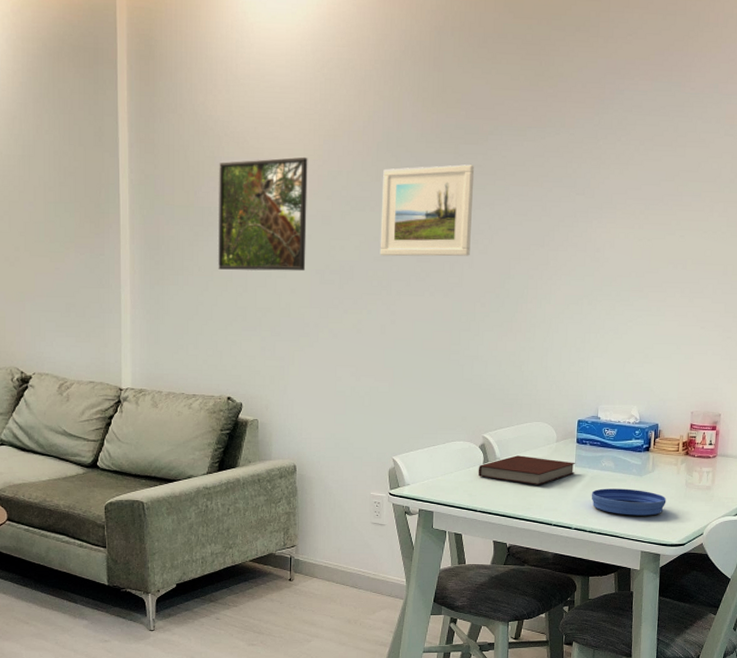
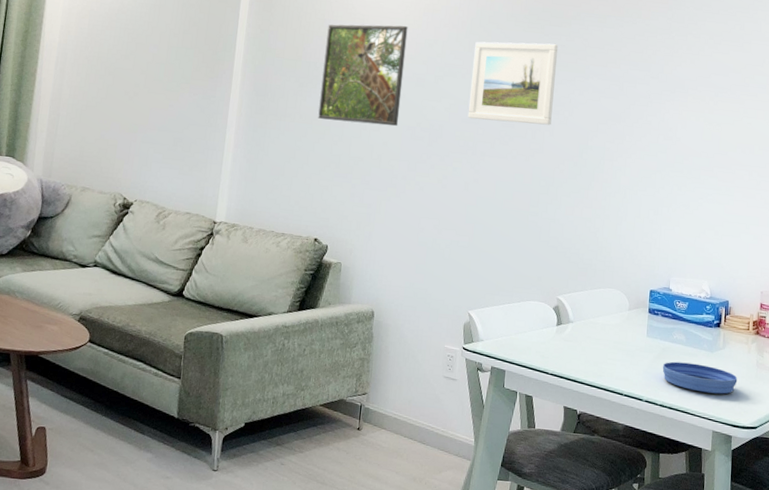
notebook: present [478,455,576,485] -> none [551,320,648,353]

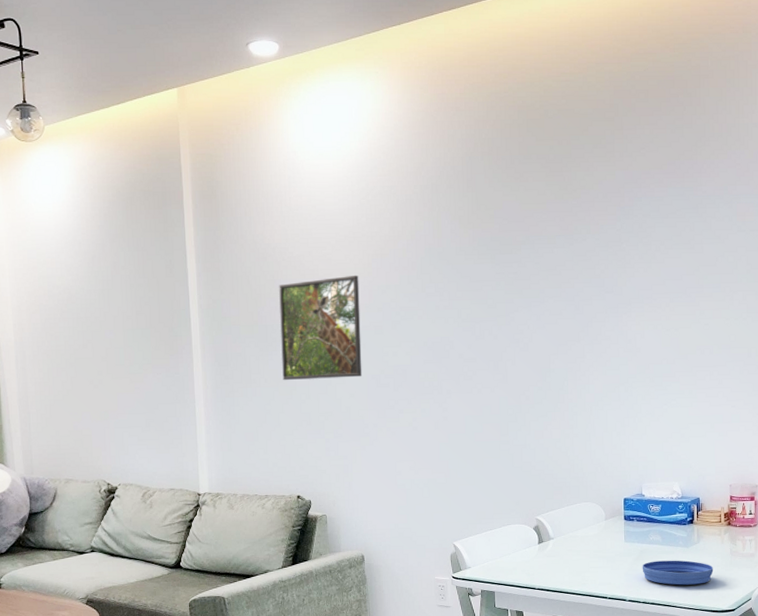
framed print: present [467,41,559,126] -> none [428,272,512,359]

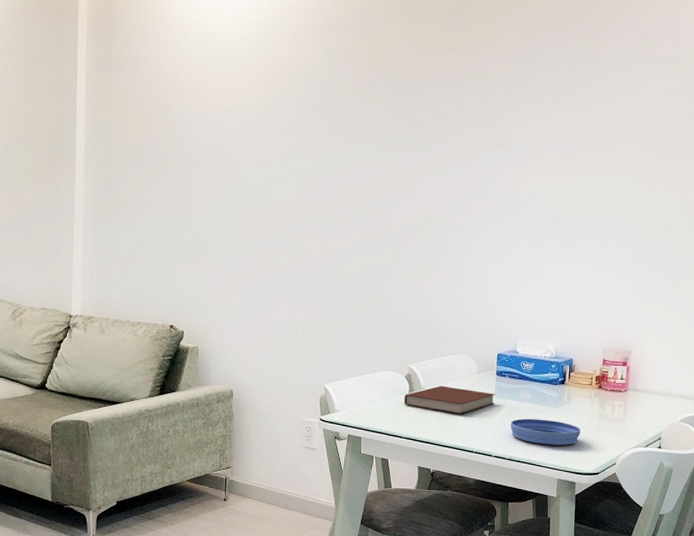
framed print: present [279,275,363,380] -> none [165,107,250,211]
notebook: none [534,534,625,562] -> present [403,386,496,414]

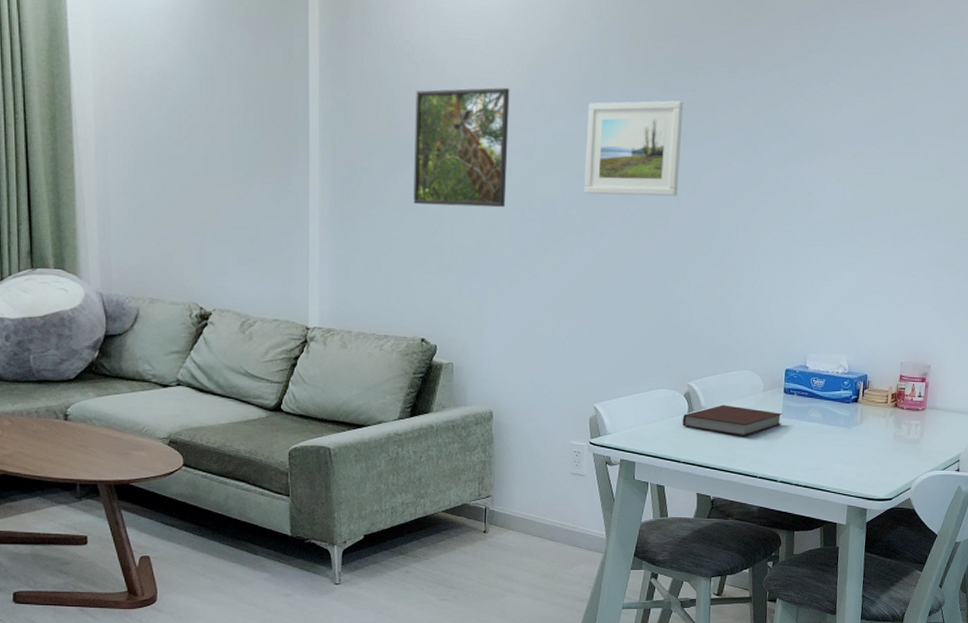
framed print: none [165,107,250,211] -> present [413,87,510,208]
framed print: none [314,117,403,200] -> present [583,100,684,197]
bowl: present [510,418,581,445] -> none [797,440,874,469]

